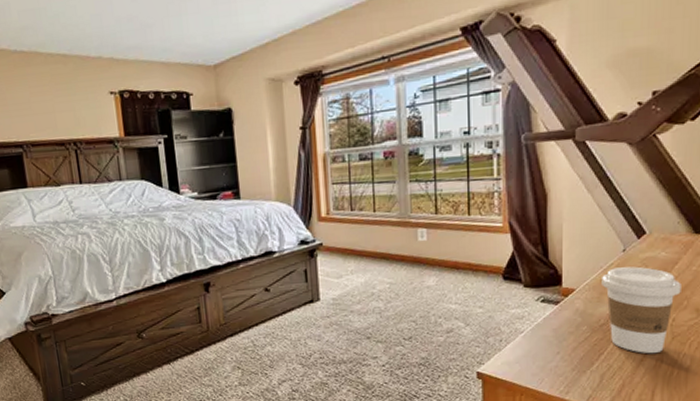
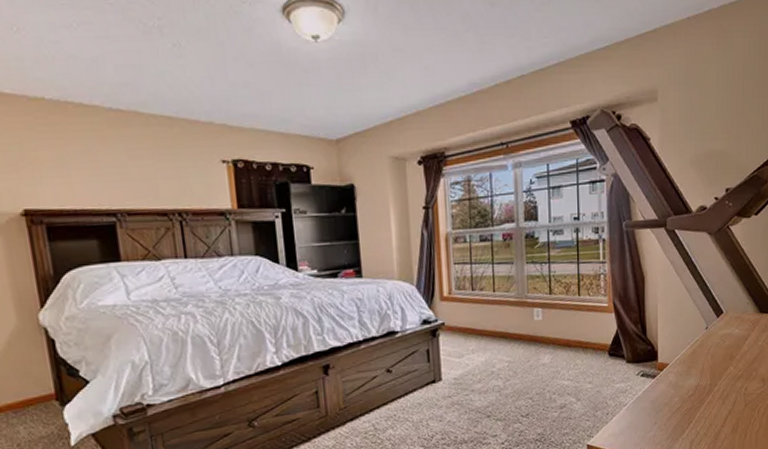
coffee cup: present [601,266,681,354] -> none [690,342,751,421]

